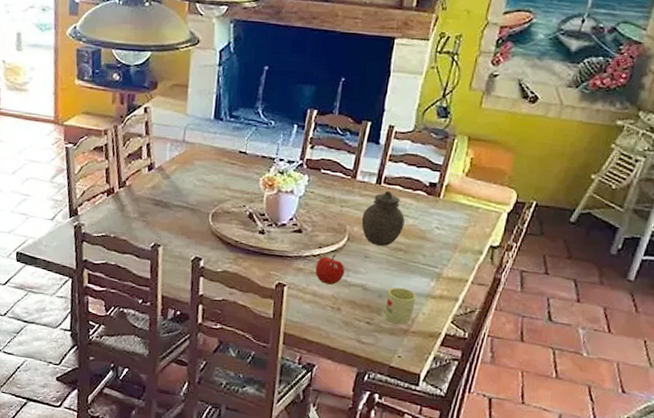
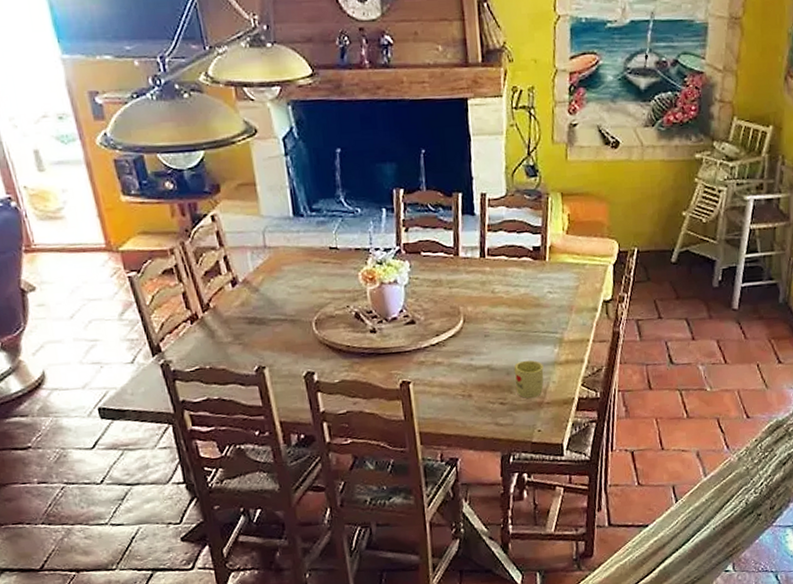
fruit: present [315,255,345,285] -> none [437,340,468,373]
jar: present [361,190,405,246] -> none [473,262,517,322]

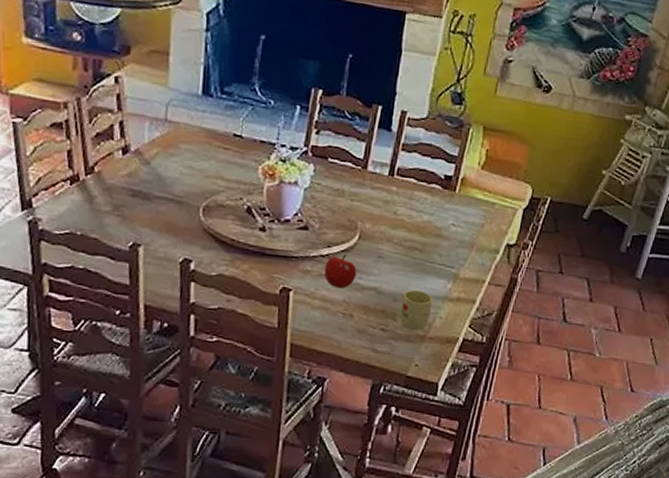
fruit: none [437,340,468,373] -> present [324,254,357,288]

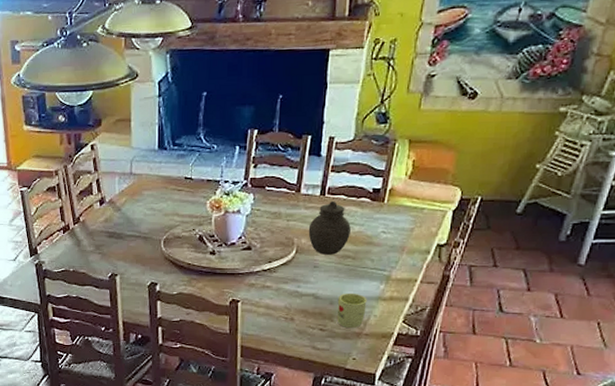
fruit: present [324,254,357,288] -> none [267,268,296,296]
jar: none [373,183,420,245] -> present [308,200,351,255]

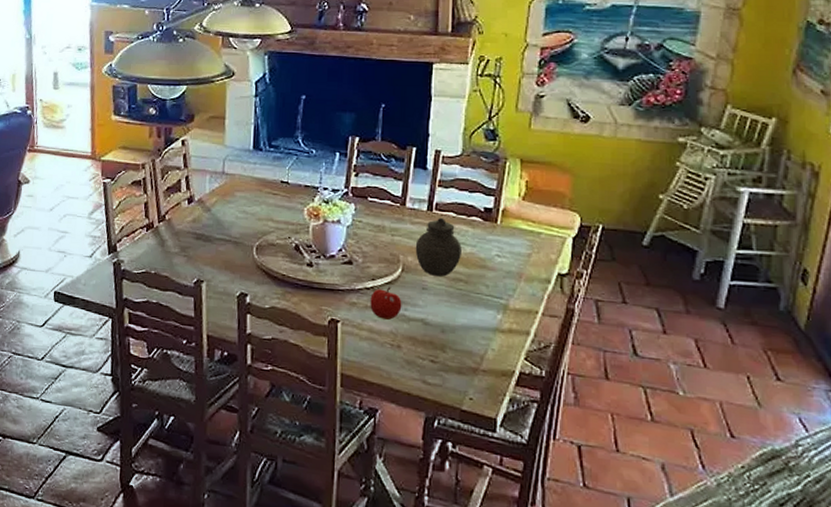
fruit: none [267,268,296,296] -> present [370,287,402,320]
mug: present [336,293,367,328] -> none [449,321,483,362]

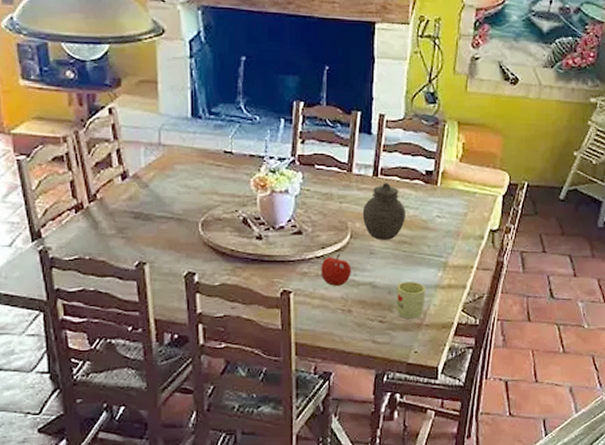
mug: none [449,321,483,362] -> present [396,281,426,318]

